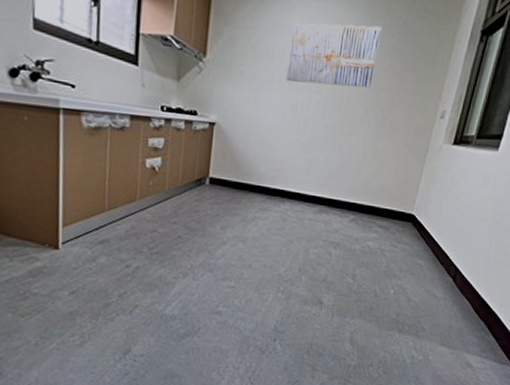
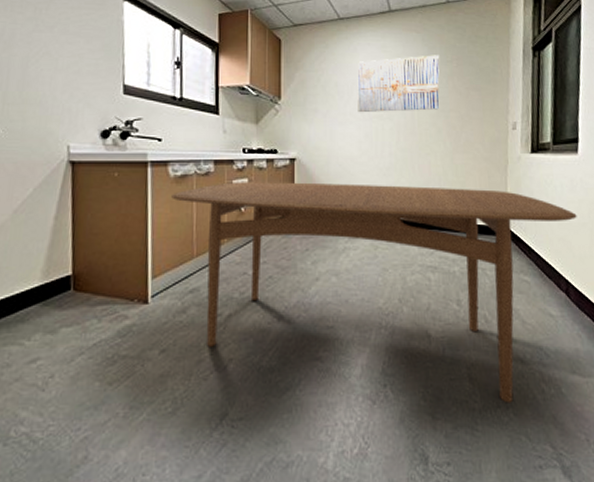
dining table: none [84,140,482,364] -> present [172,182,577,404]

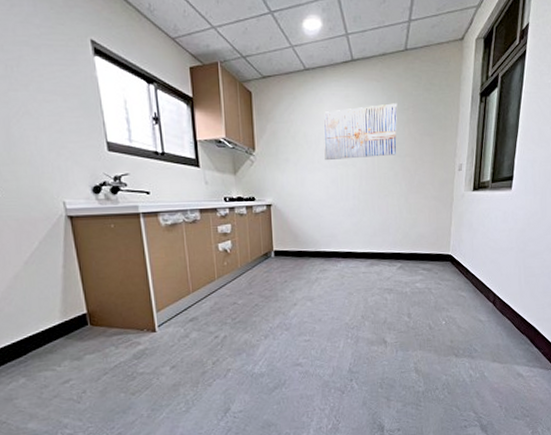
dining table: present [172,182,577,404] -> none [165,224,507,386]

